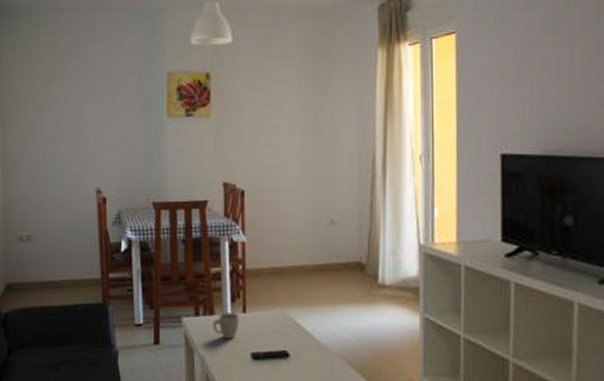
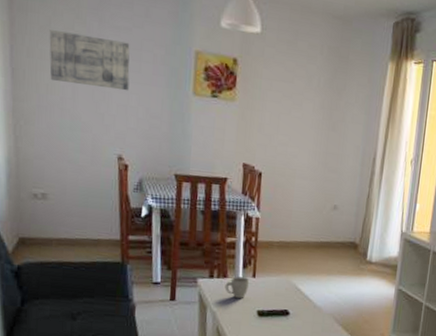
wall art: none [32,75,105,123] -> present [49,30,130,91]

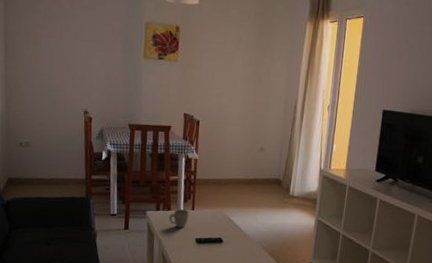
wall art: present [49,30,130,91] -> none [33,12,94,58]

